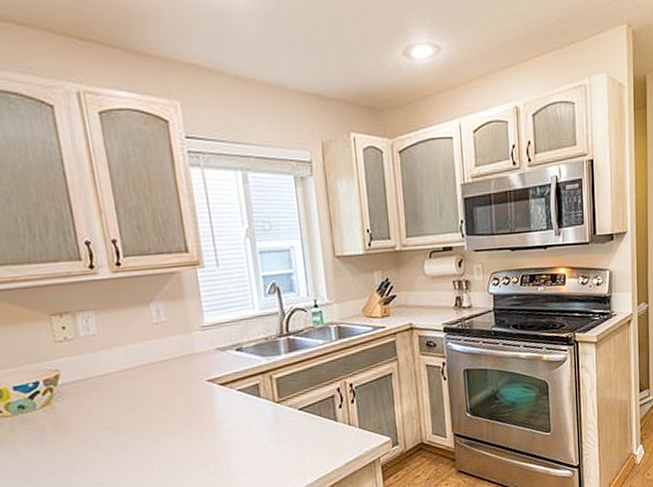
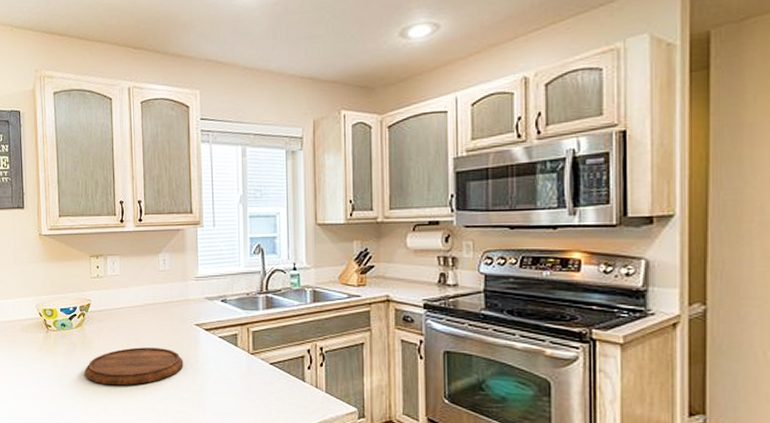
cutting board: none [63,413,198,470] -> present [85,347,184,386]

